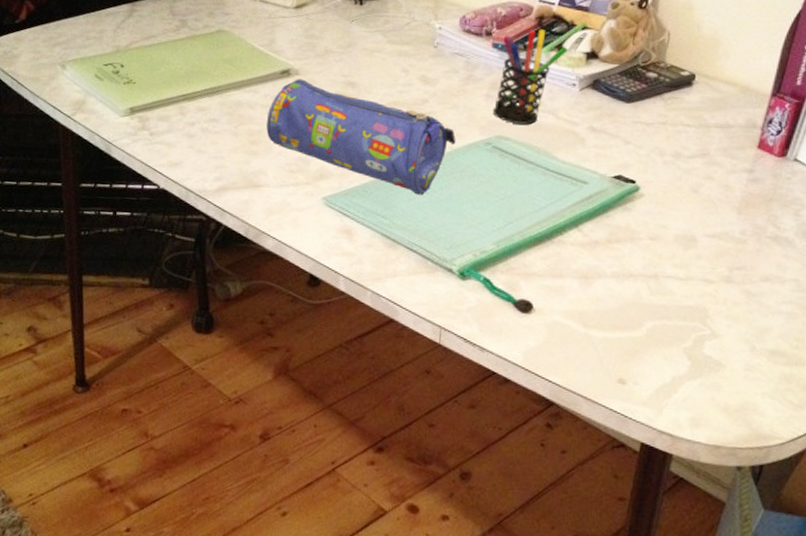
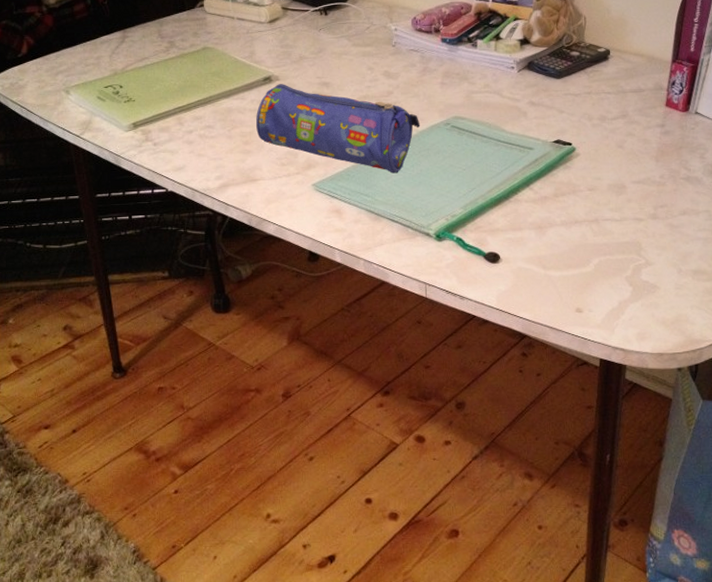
pen holder: present [492,29,568,125] -> none [448,23,504,105]

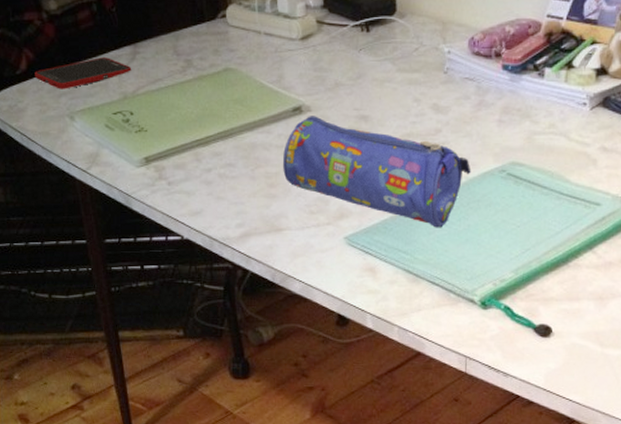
cell phone: none [34,41,121,69] -> present [35,57,132,89]

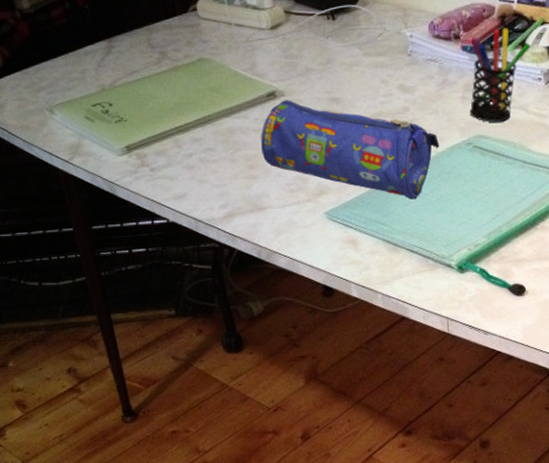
cell phone: present [35,57,132,89] -> none [11,52,108,84]
pen holder: none [505,47,578,149] -> present [469,28,531,122]

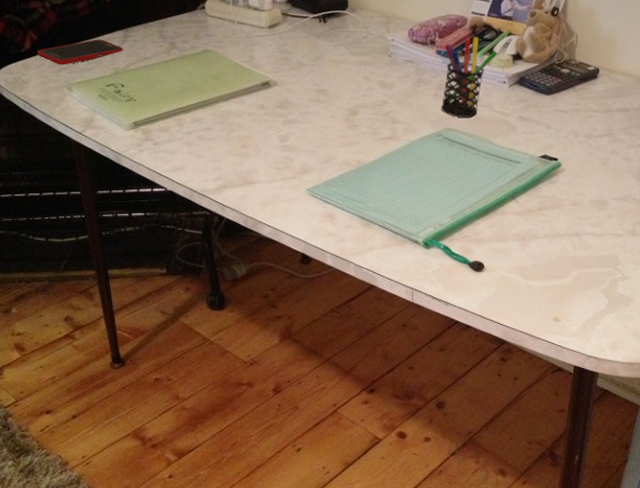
cell phone: none [11,52,108,84] -> present [38,39,123,65]
pencil case: present [261,100,440,200] -> none [254,89,413,182]

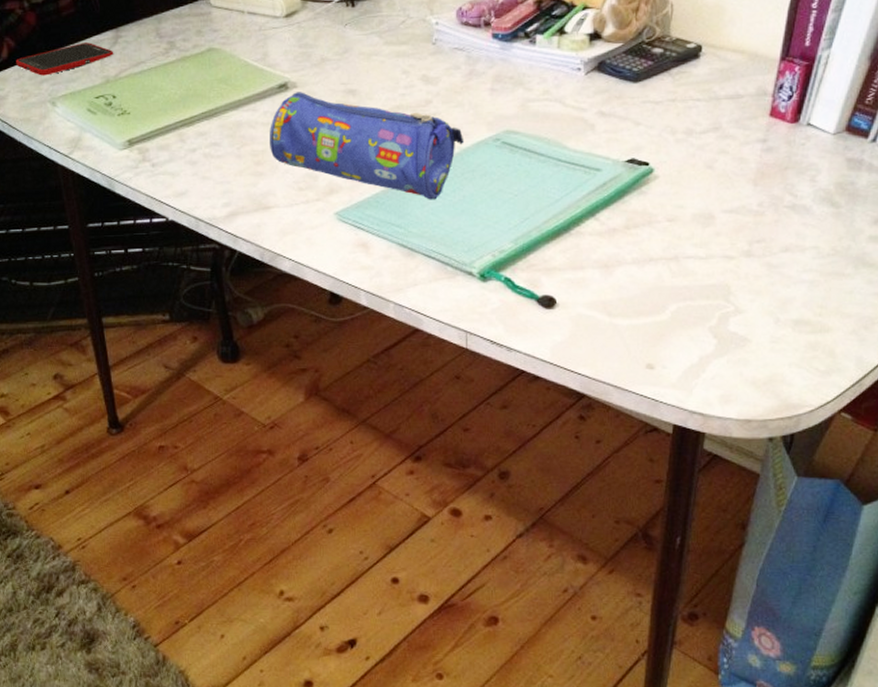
pencil case: none [254,89,413,182] -> present [270,92,464,200]
pen holder: present [440,37,498,117] -> none [498,13,570,116]

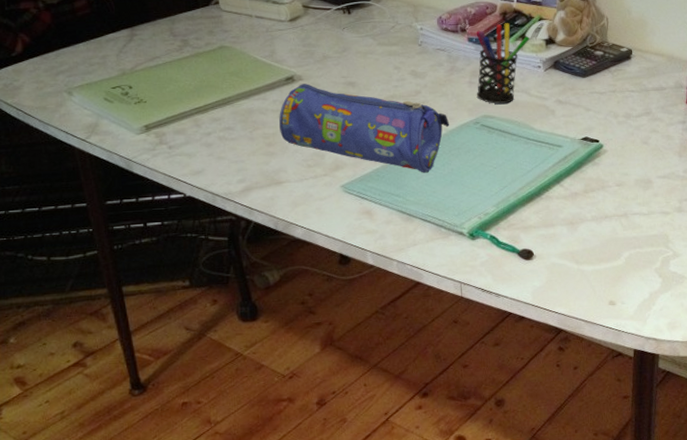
cell phone: present [16,42,114,76] -> none [31,39,130,68]
pen holder: none [498,13,570,116] -> present [476,23,530,104]

